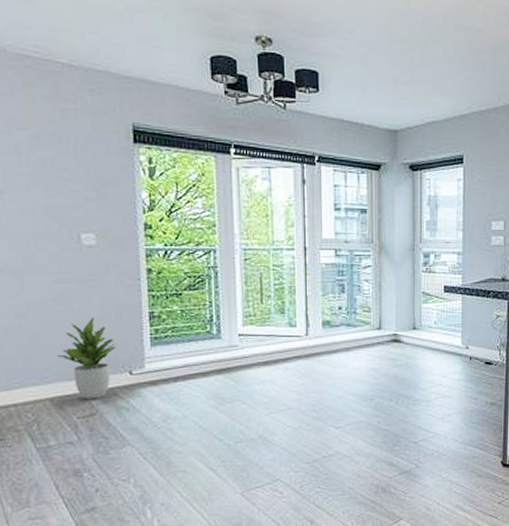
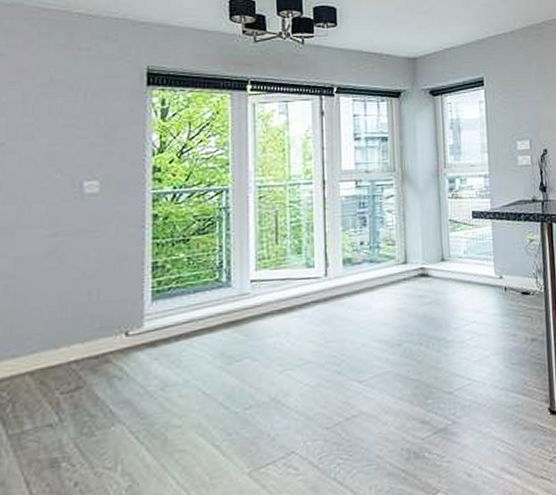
potted plant: present [57,316,116,399] -> none [44,271,112,370]

